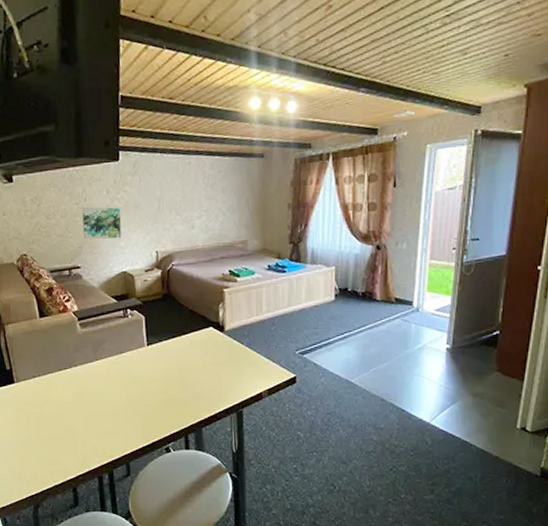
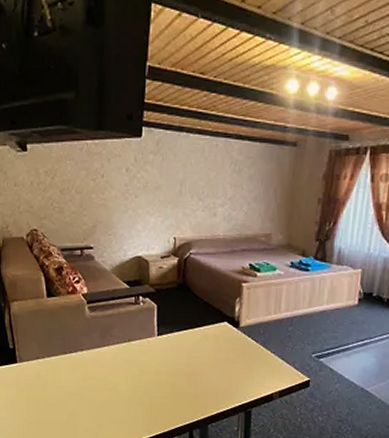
wall art: present [82,206,122,240] -> none [98,183,140,221]

